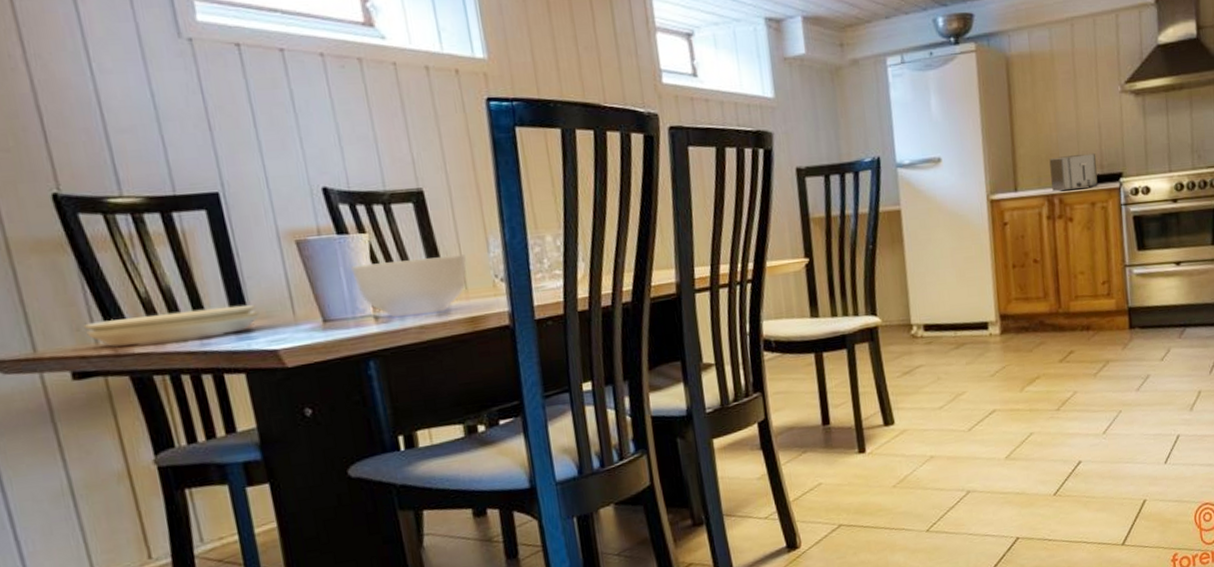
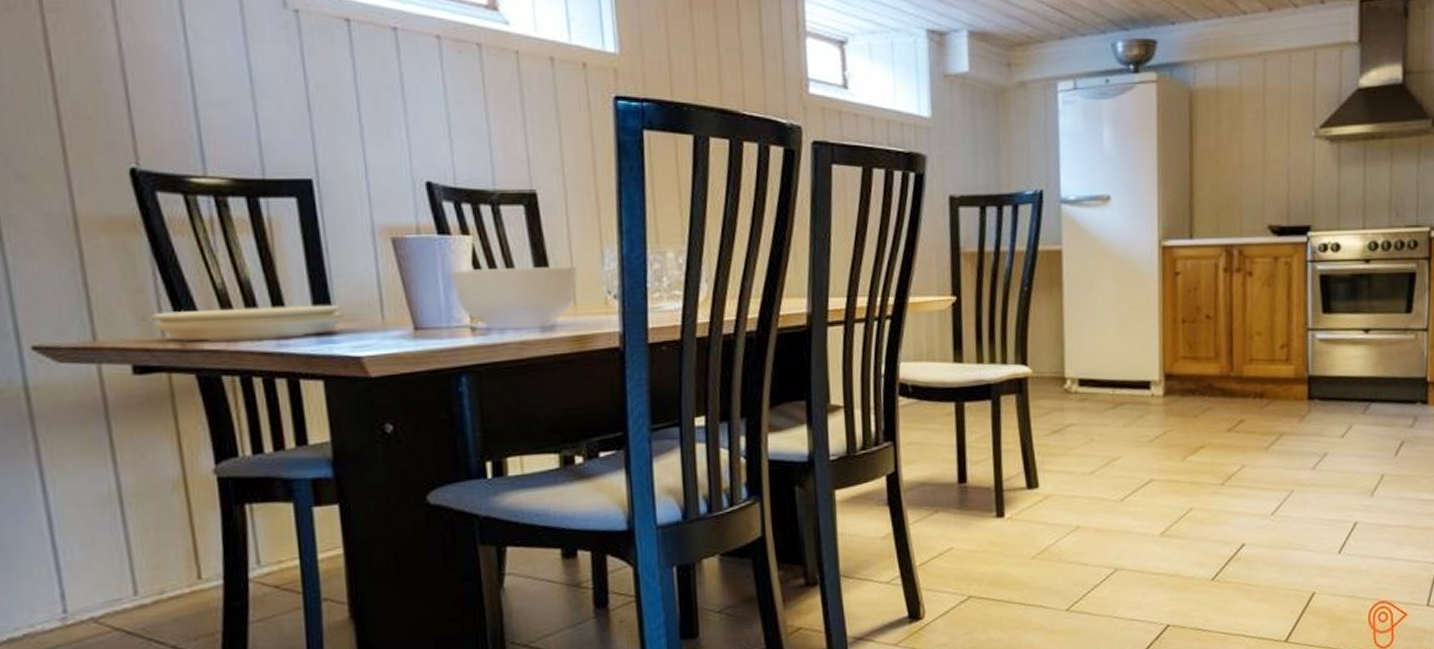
toaster: present [1049,152,1098,192] -> none [1230,201,1283,243]

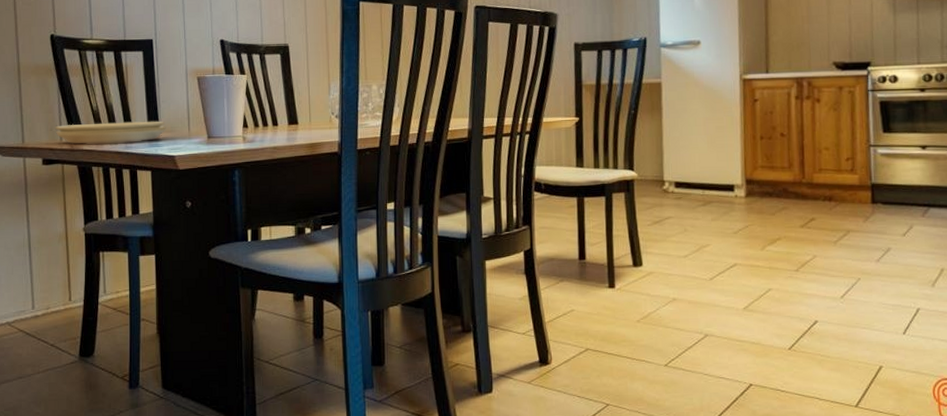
bowl: present [450,266,577,331] -> none [232,95,312,139]

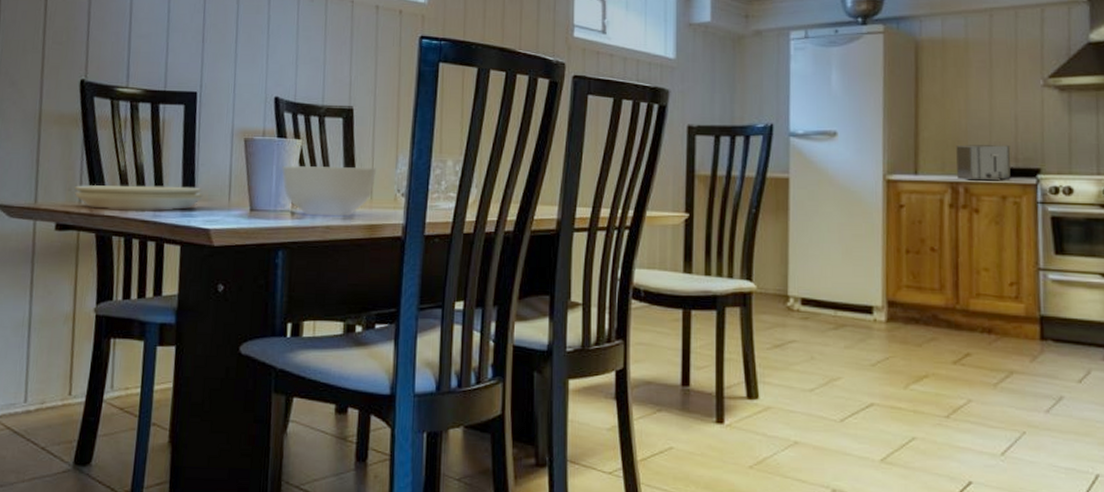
bowl: none [232,95,312,139] -> present [282,166,376,217]
toaster: none [800,43,846,76] -> present [956,144,1011,182]

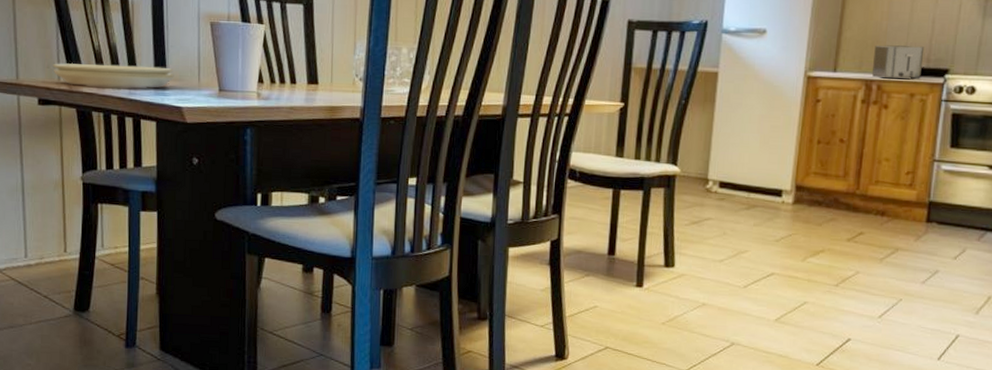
bowl: present [282,166,376,217] -> none [247,49,335,99]

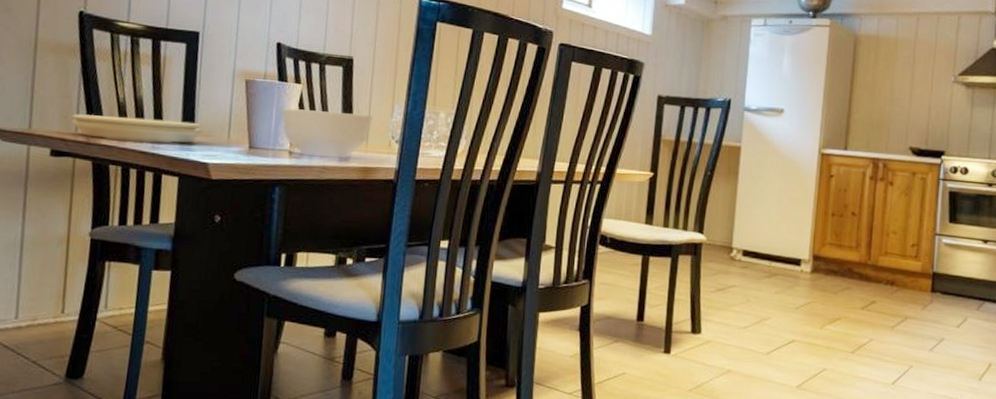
bowl: none [247,49,335,99] -> present [281,108,373,159]
toaster: present [871,44,925,80] -> none [878,127,923,160]

